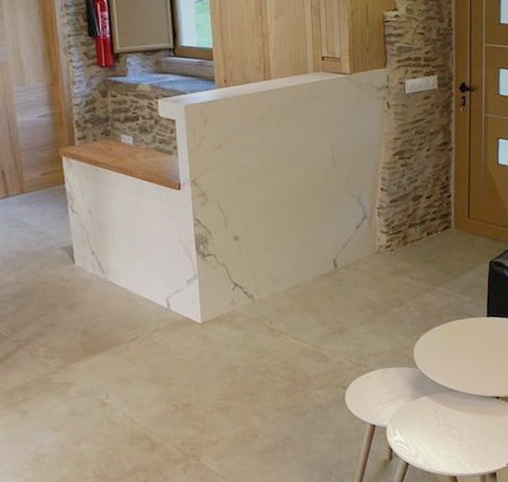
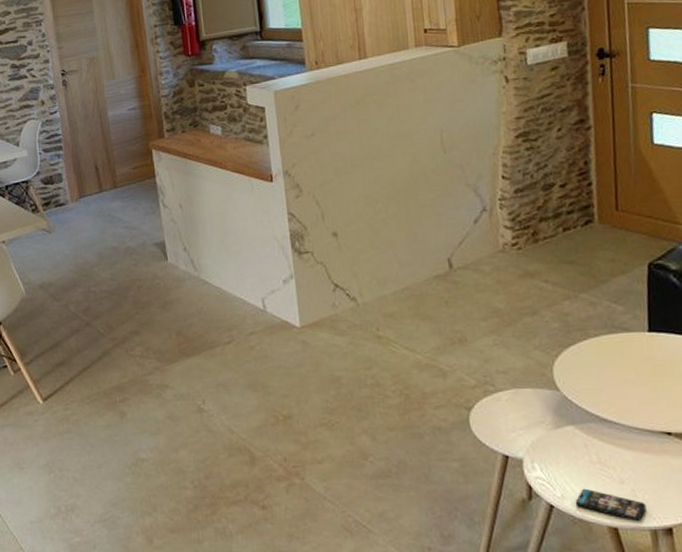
smartphone: none [425,446,478,470] -> present [575,488,646,522]

